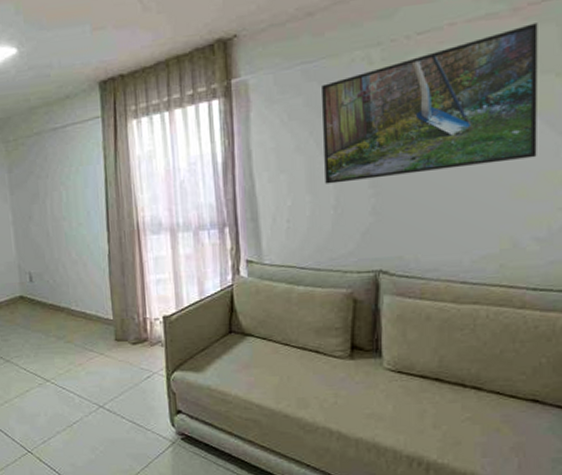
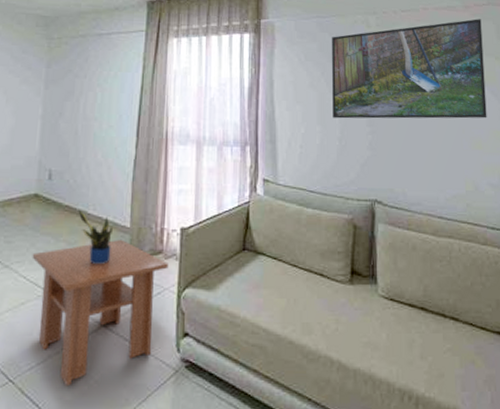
coffee table: none [27,330,155,456] -> present [32,239,169,387]
potted plant: none [62,307,99,355] -> present [78,210,113,265]

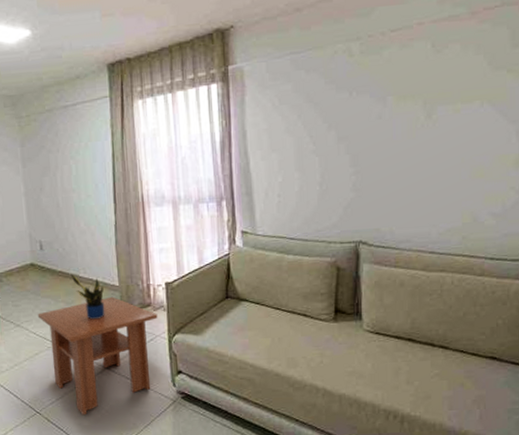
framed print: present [332,19,487,119] -> none [309,25,493,163]

